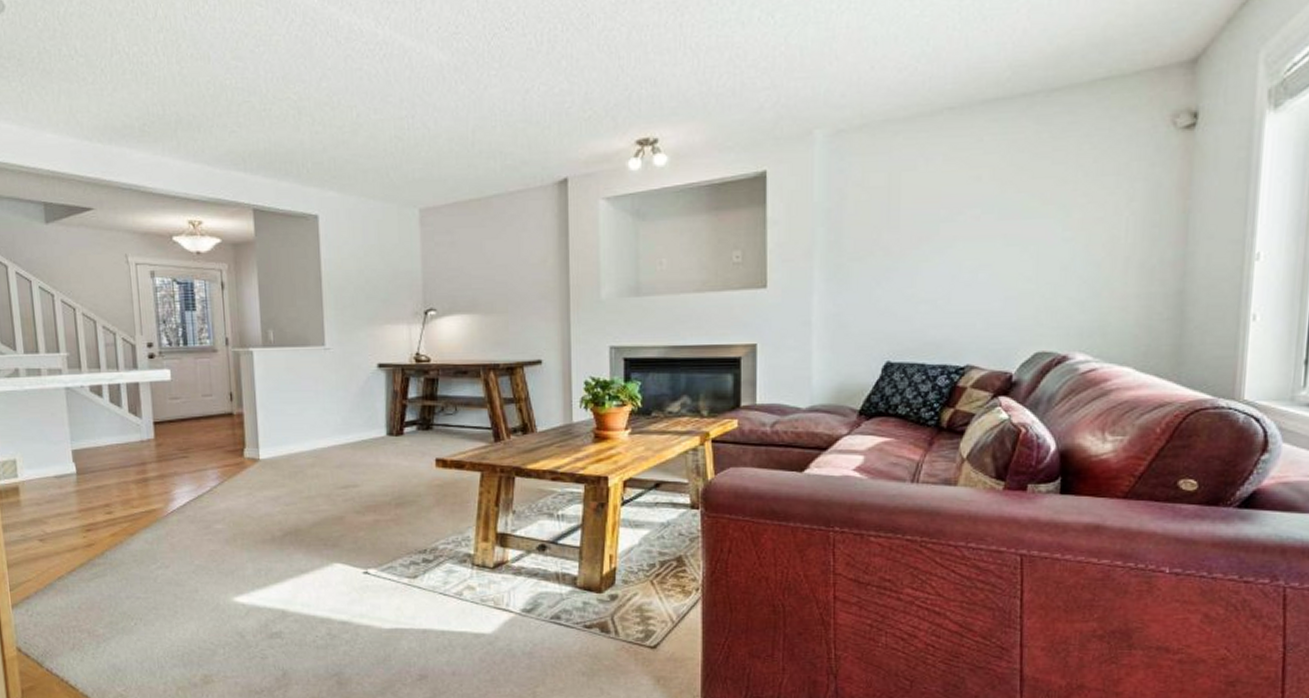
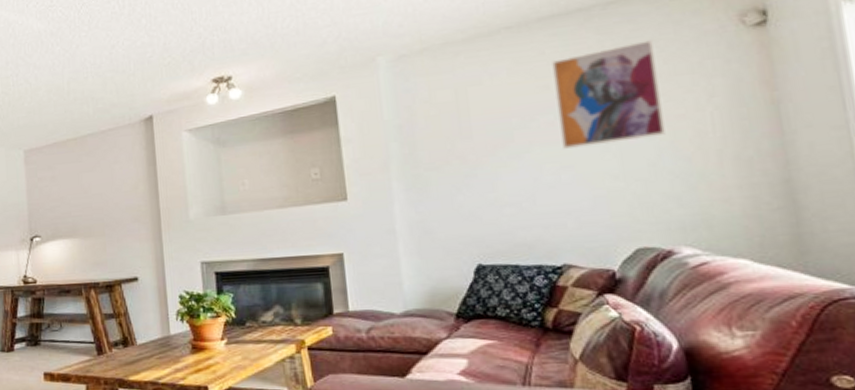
wall art: none [984,135,1087,247] -> present [552,40,665,149]

